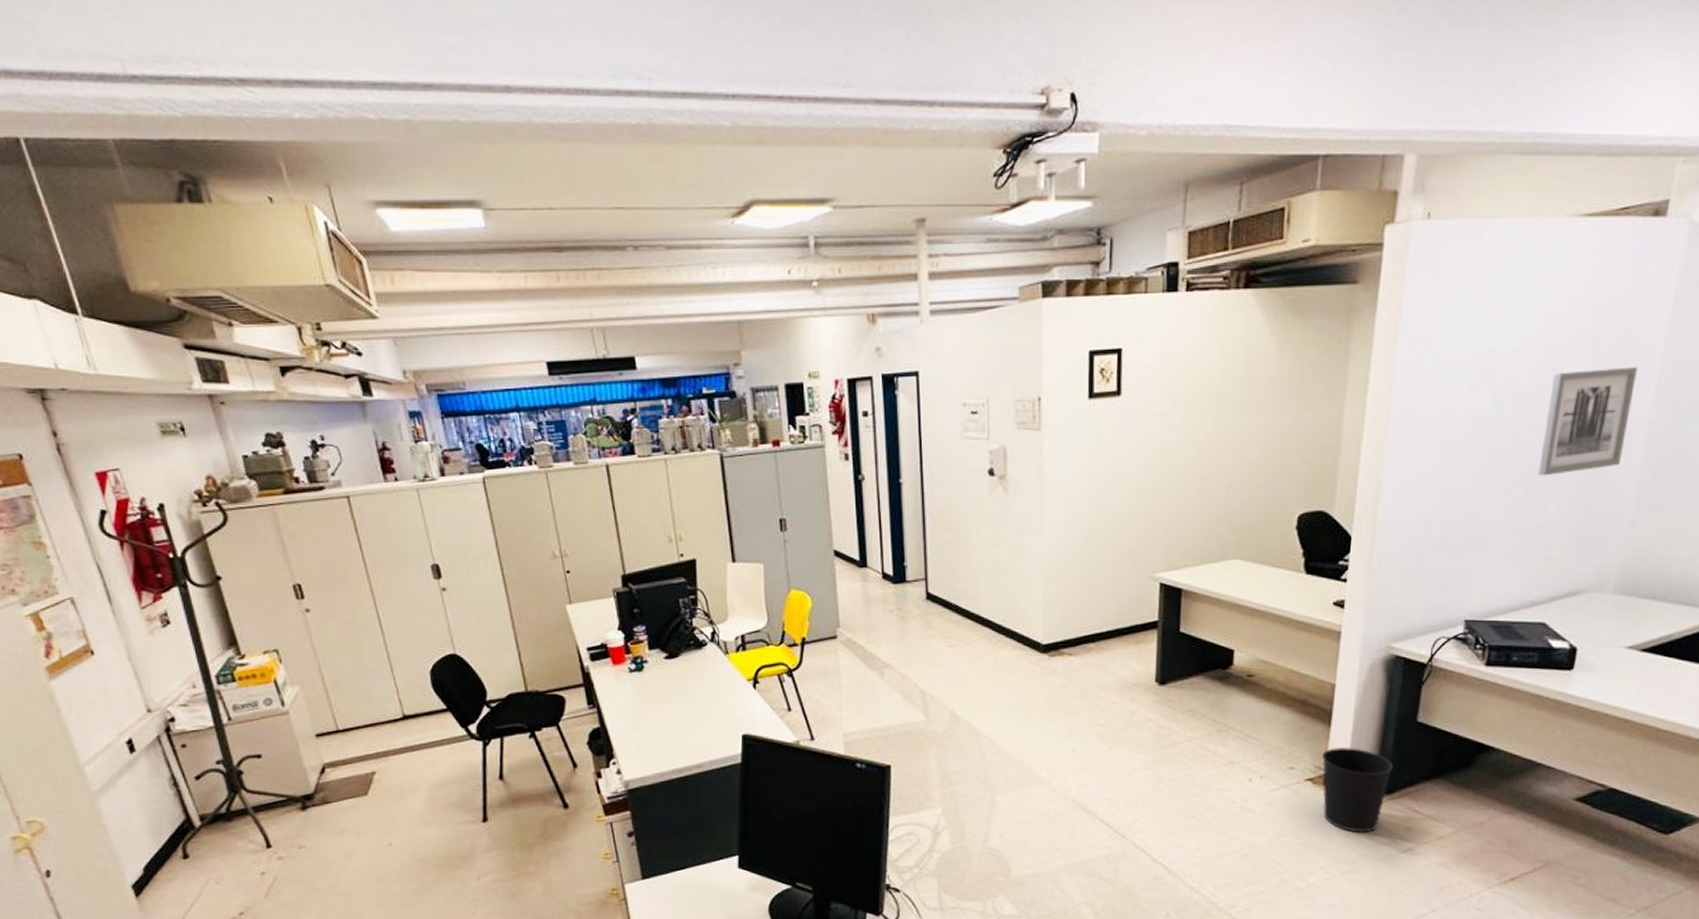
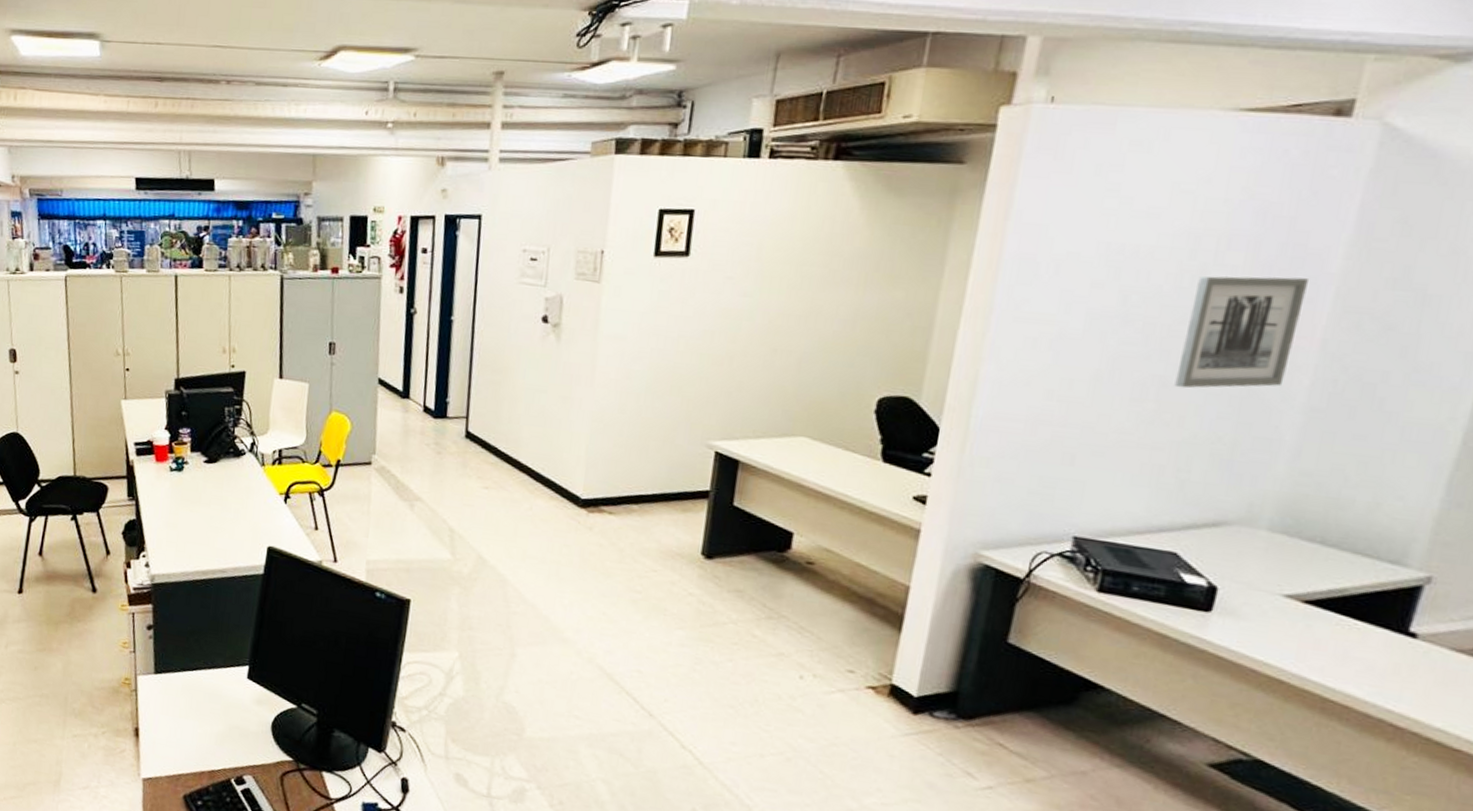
wastebasket: present [1321,746,1393,833] -> none [886,656,974,759]

